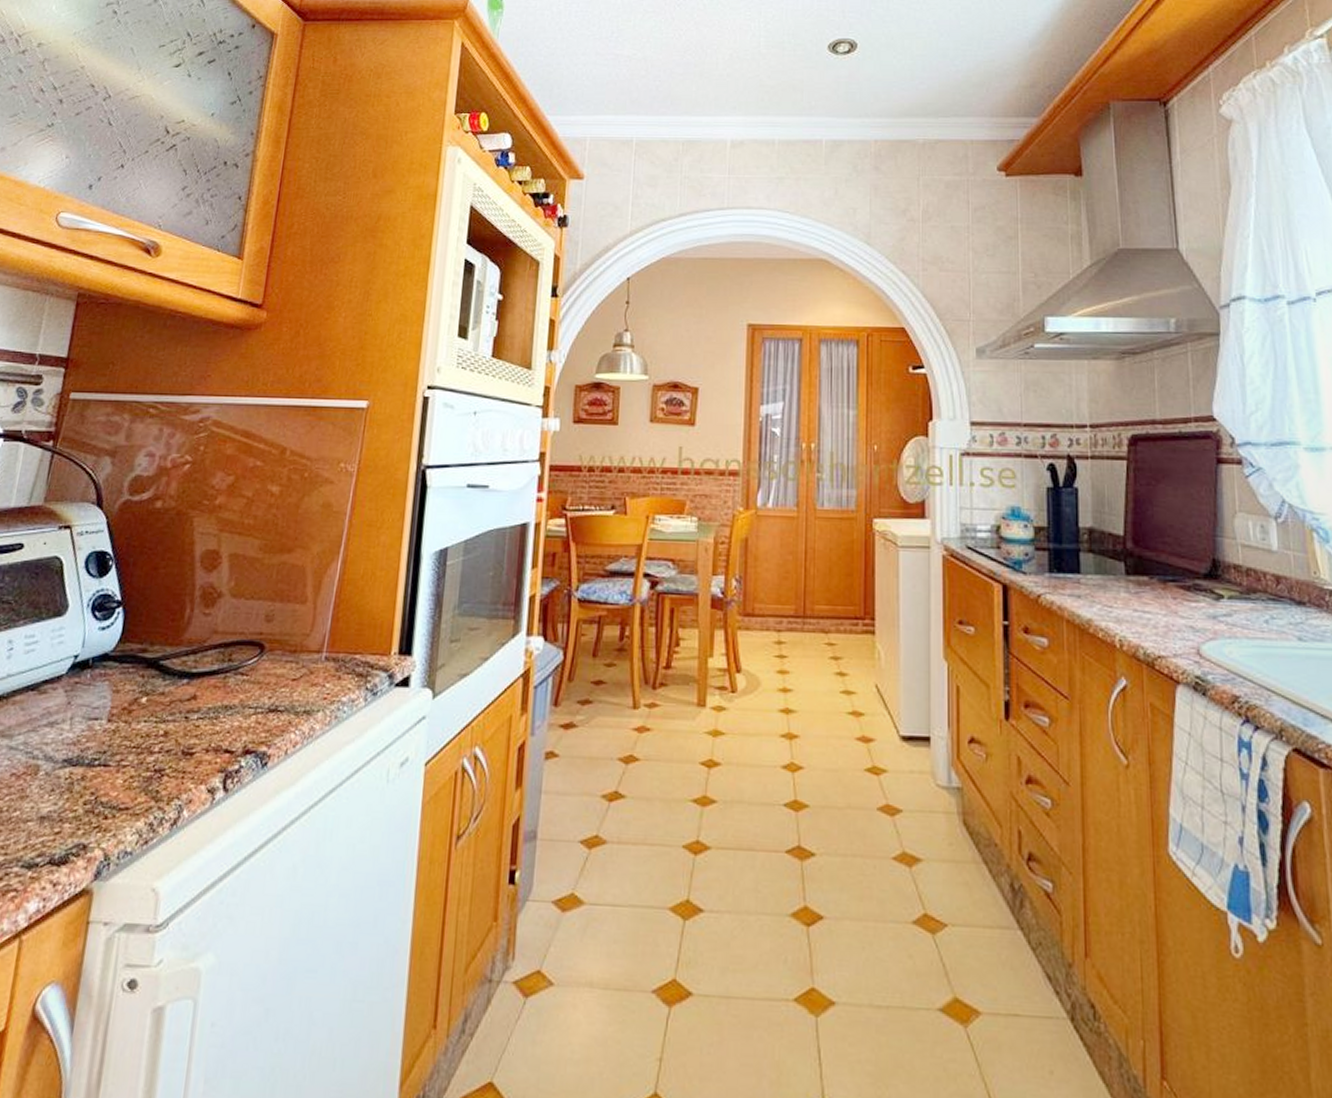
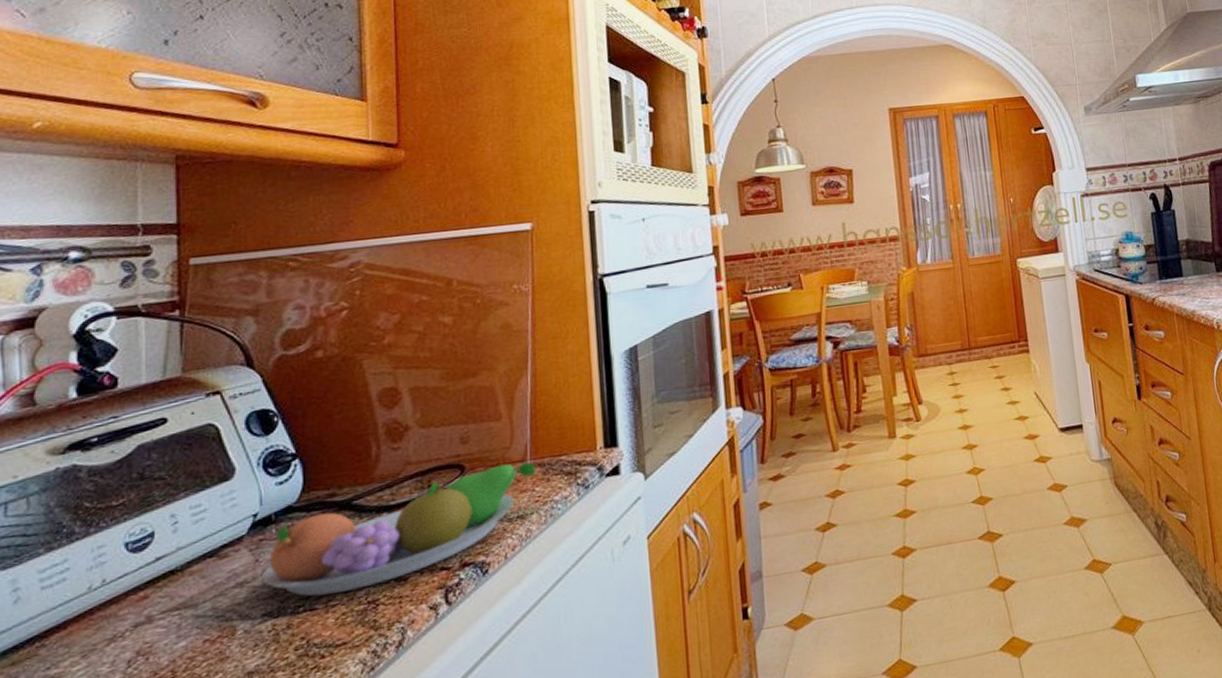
fruit bowl: none [68,651,330,754] -> present [261,462,537,597]

